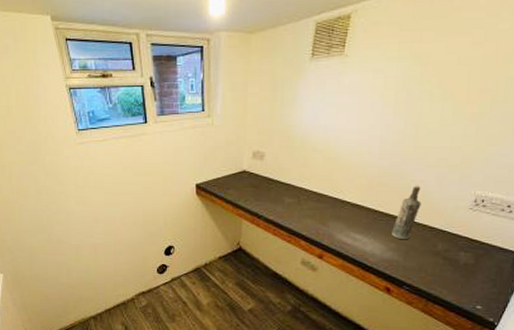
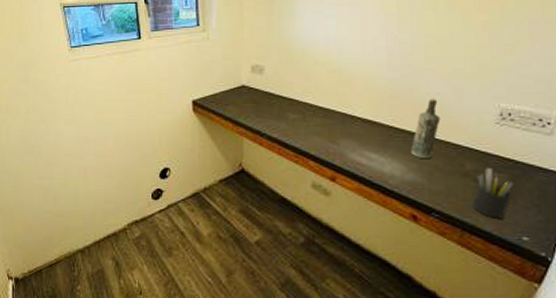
pen holder: none [438,248,476,291] -> present [472,168,514,219]

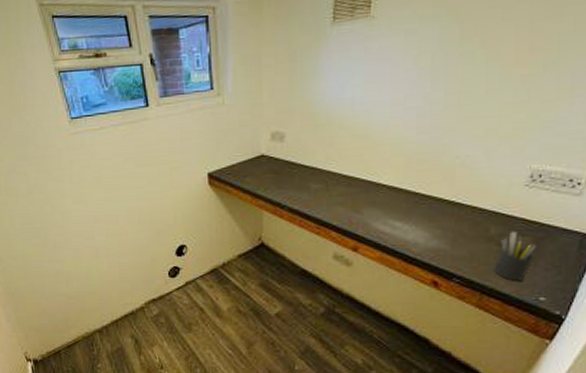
bottle: present [411,98,441,159] -> none [436,161,469,226]

